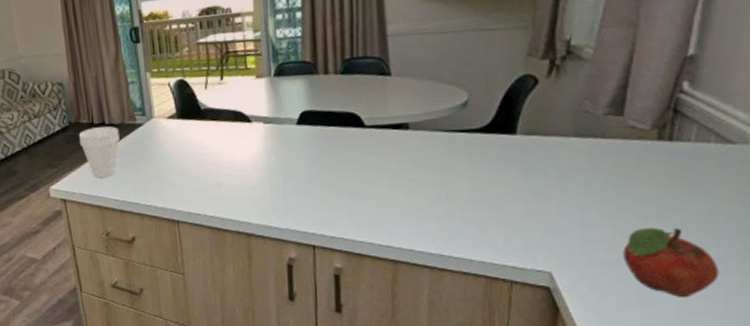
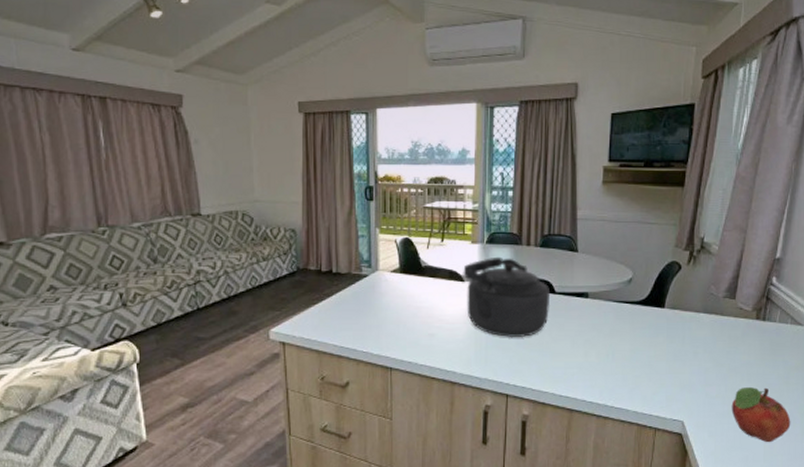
cup: present [79,126,120,178] -> none [305,275,345,324]
kettle: none [249,90,359,182] -> present [463,256,551,338]

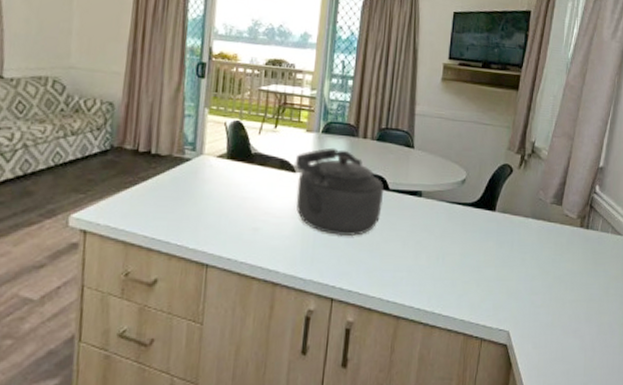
fruit: present [731,386,791,443] -> none [555,296,610,356]

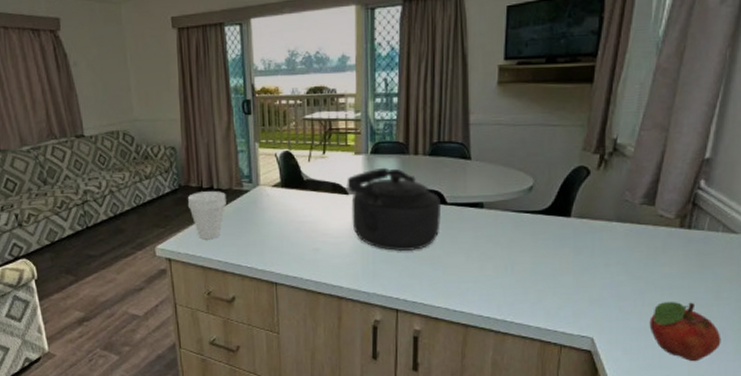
cup: none [117,155,164,211] -> present [187,191,226,240]
fruit: none [555,296,610,356] -> present [649,301,721,362]

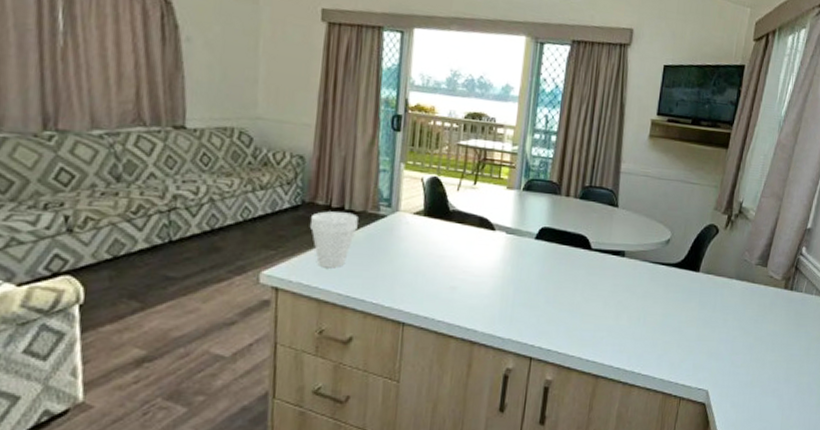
kettle: present [347,167,442,252] -> none [494,205,587,296]
fruit: present [649,301,721,362] -> none [754,356,808,414]

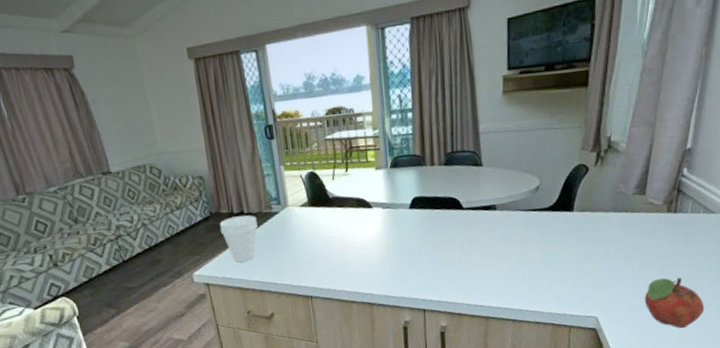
fruit: none [754,356,808,414] -> present [644,277,705,329]

